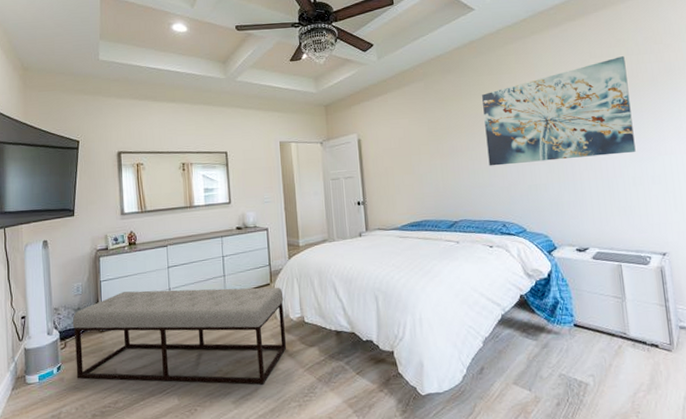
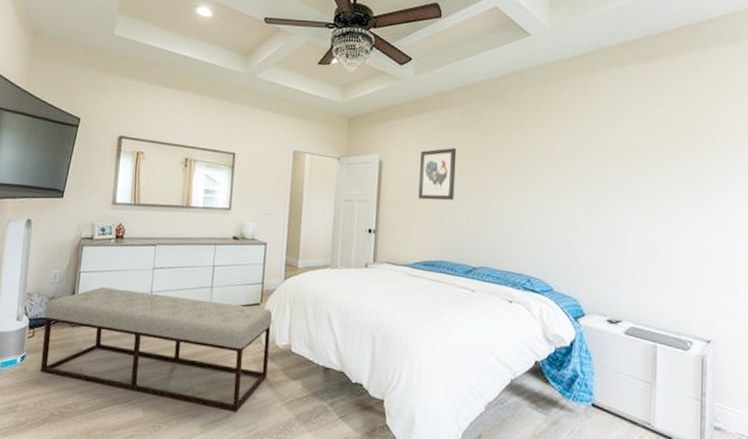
wall art: none [394,119,429,169] -> present [418,148,457,201]
wall art: present [482,56,636,166] -> none [521,110,696,221]

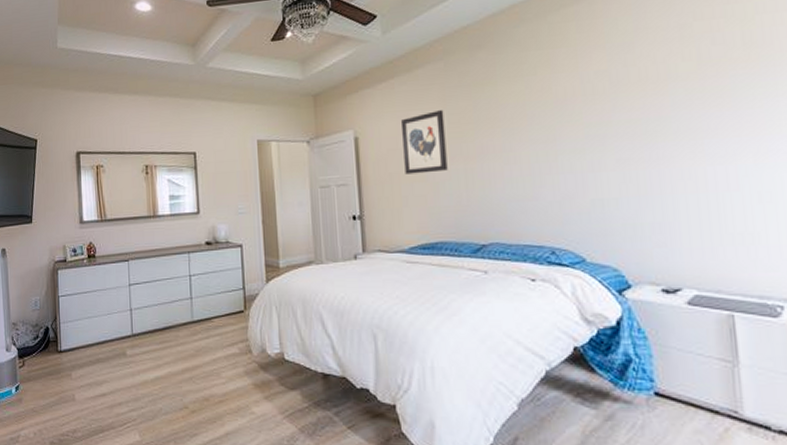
bench: present [40,287,273,412] -> none [30,309,263,429]

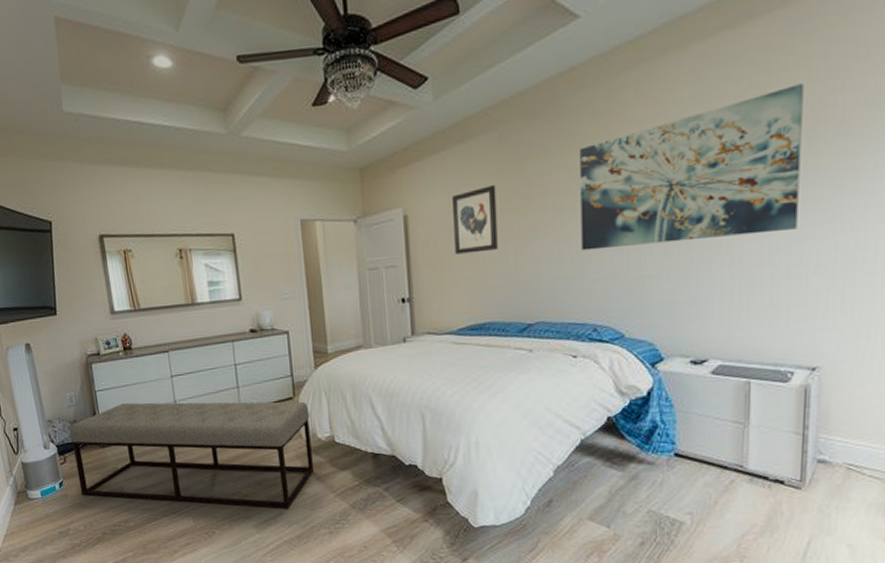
bench: none [30,309,263,429] -> present [69,401,315,509]
wall art: none [526,16,765,173] -> present [580,84,804,251]

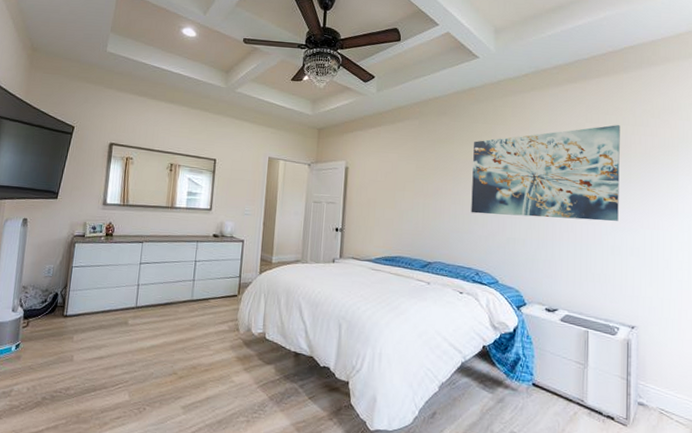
bench: present [69,401,315,509] -> none [33,280,249,394]
wall art: present [453,185,498,255] -> none [380,156,414,203]

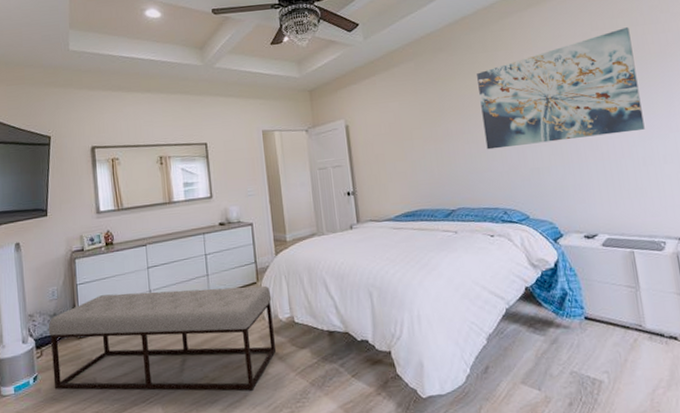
bench: none [33,280,249,394] -> present [48,285,277,391]

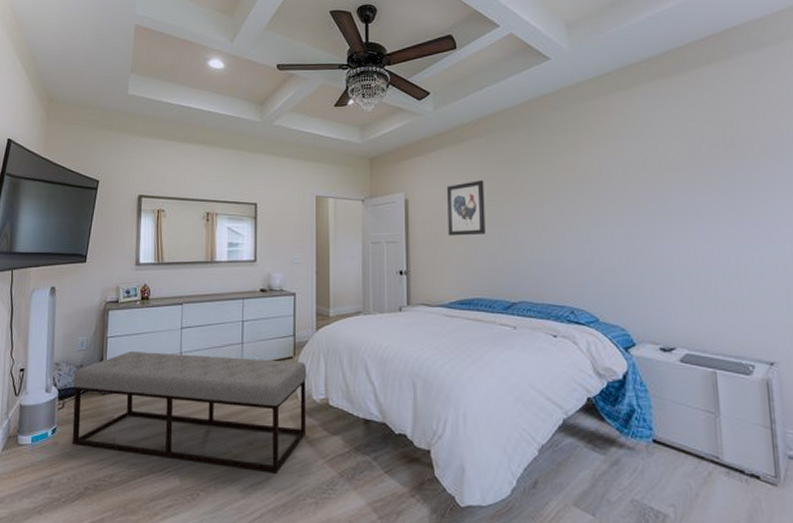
wall art: none [383,101,422,155] -> present [447,180,486,236]
wall art: present [477,27,645,150] -> none [554,121,740,241]

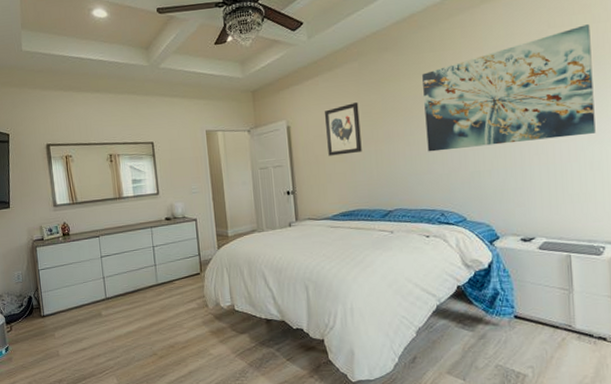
bench: present [71,351,307,474] -> none [15,276,218,368]
wall art: none [554,121,740,241] -> present [422,24,596,152]

